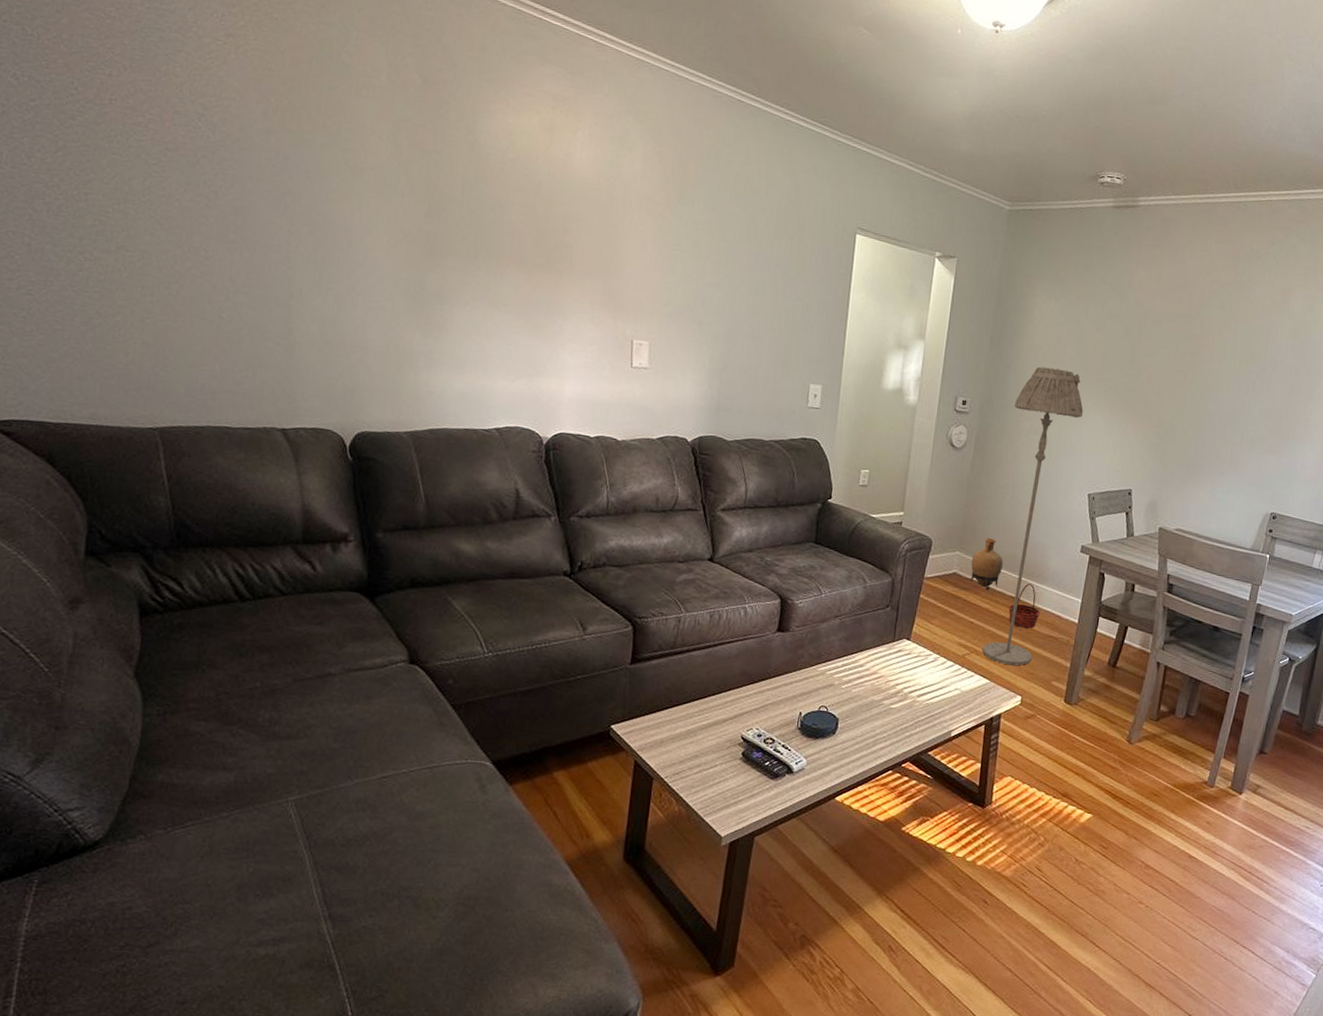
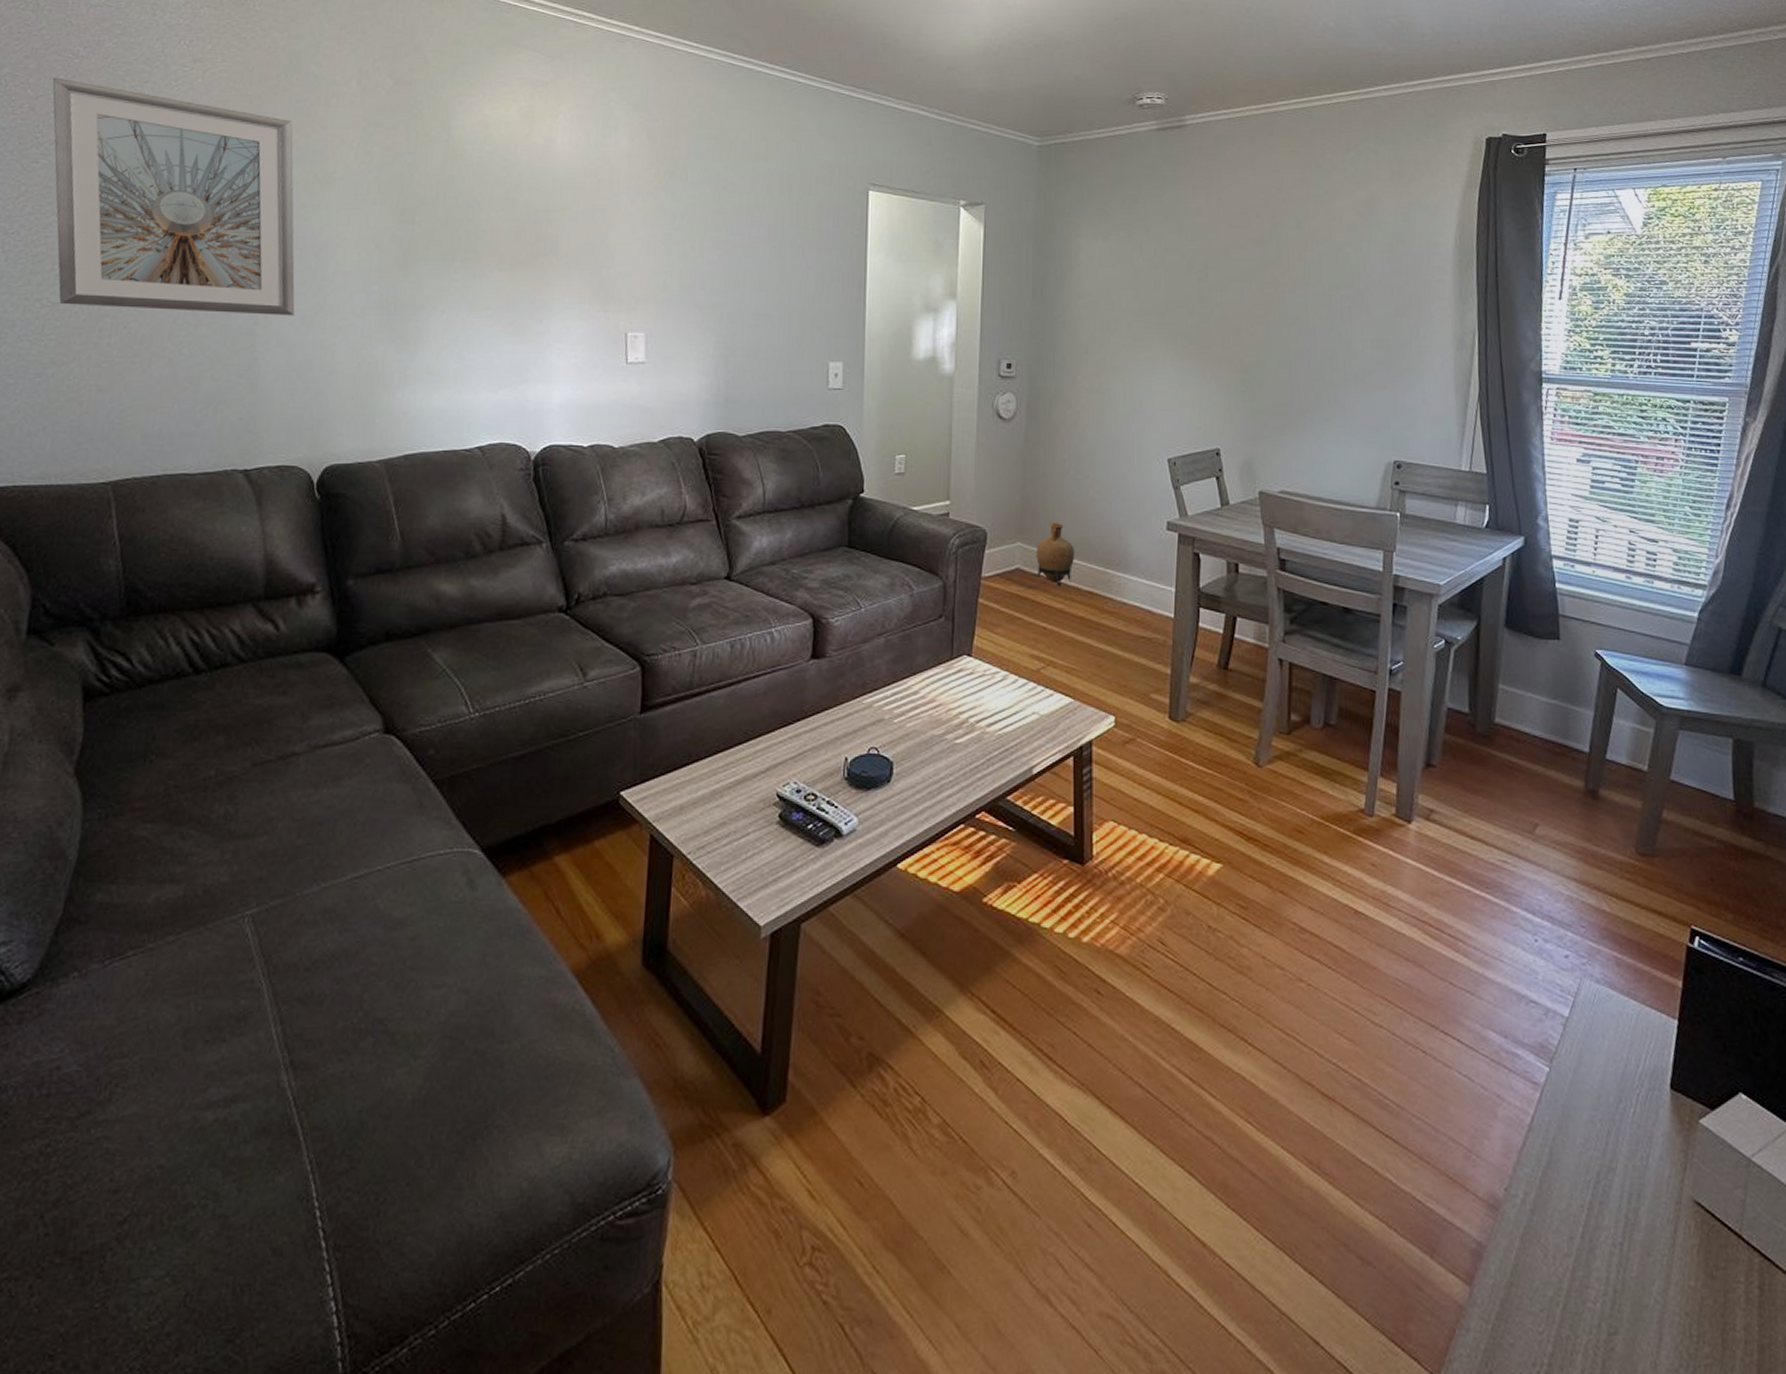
picture frame: none [85,35,328,293] -> present [52,77,295,316]
floor lamp: present [983,366,1083,666] -> none [1061,316,1150,678]
basket: present [1008,583,1041,629] -> none [1087,574,1127,629]

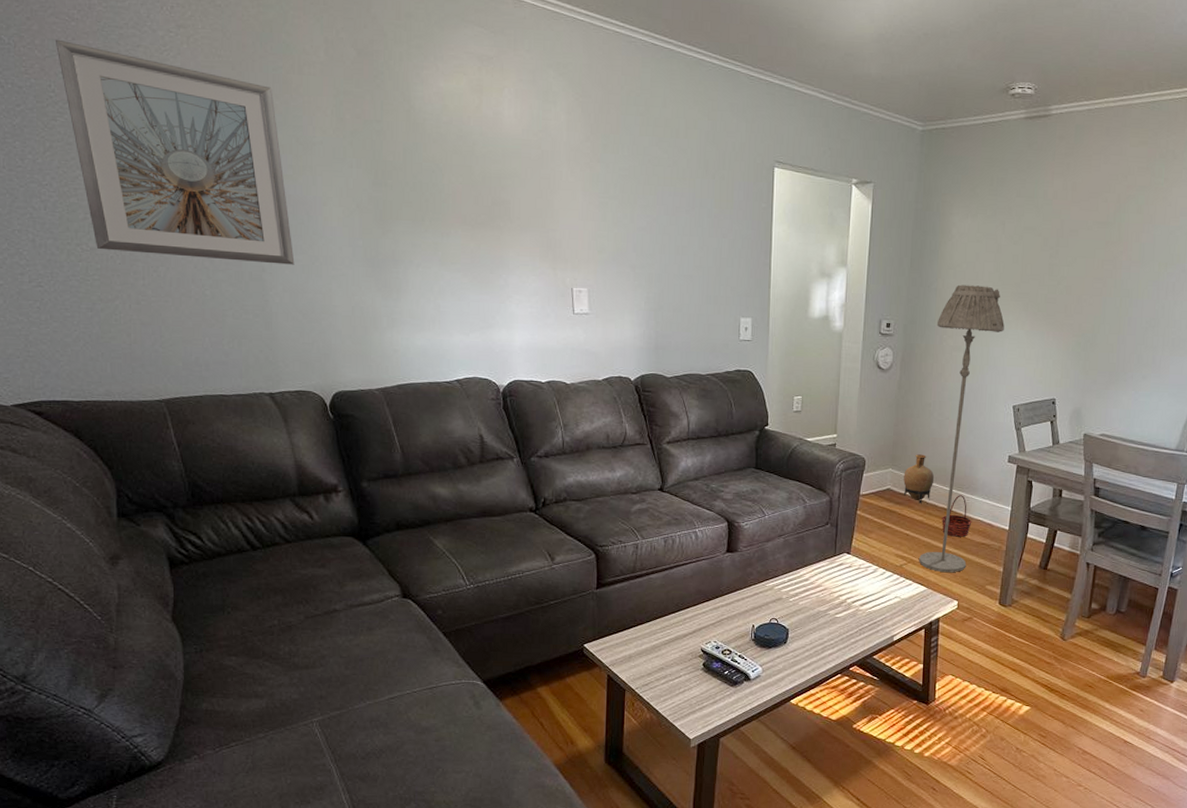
floor lamp: none [1061,316,1150,678] -> present [919,284,1005,573]
basket: none [1087,574,1127,629] -> present [941,495,972,537]

